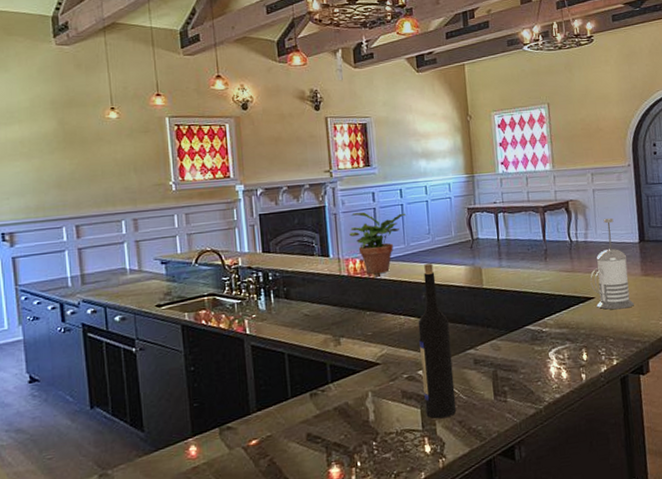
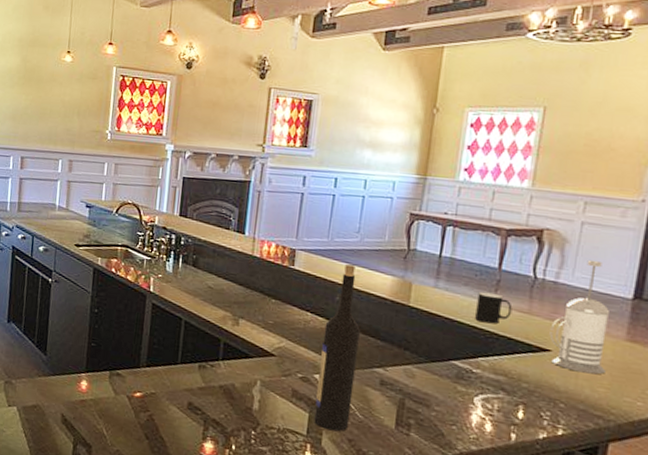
potted plant: present [349,212,407,274] -> none [270,194,337,264]
cup: none [533,261,561,288] -> present [475,291,513,324]

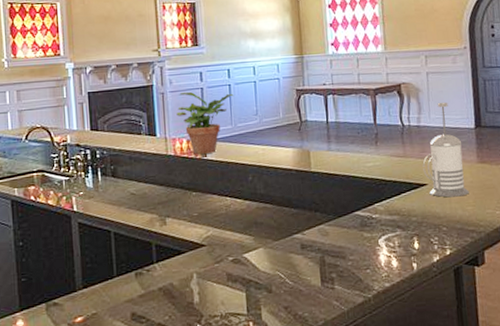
potted plant: none [270,194,337,264] -> present [176,92,234,154]
wine bottle: present [314,264,360,431] -> none [244,145,283,304]
cup: present [475,291,513,324] -> none [363,145,392,173]

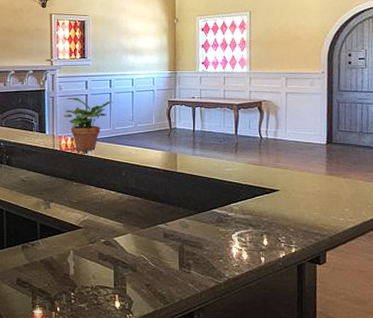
french press: present [422,102,469,198] -> none [276,119,317,203]

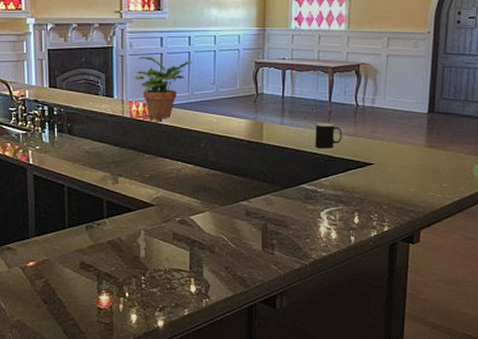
cup: none [224,153,249,177] -> present [315,123,342,149]

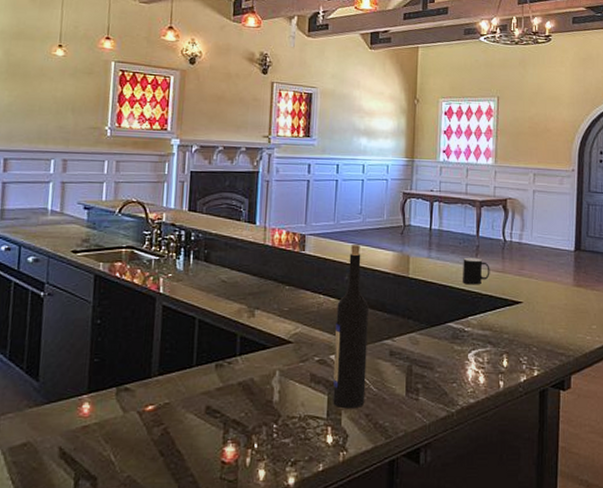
potted plant: present [135,57,193,118] -> none [279,183,340,248]
wine bottle: none [194,114,225,263] -> present [333,245,369,409]

